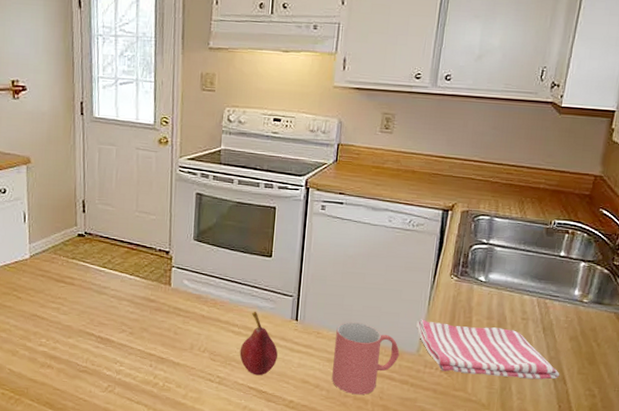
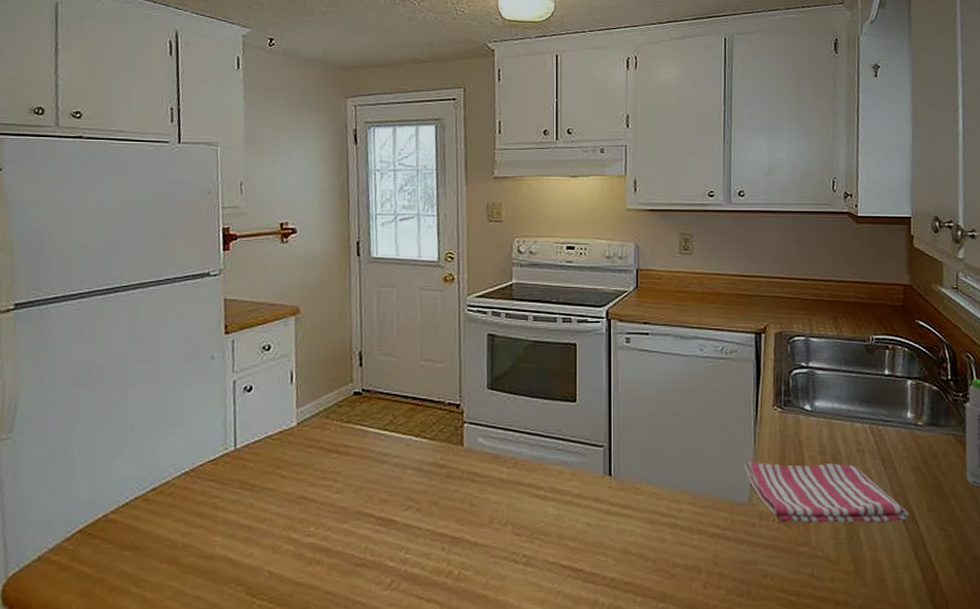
fruit: present [239,311,278,376] -> none [547,468,592,550]
mug: present [332,322,400,395] -> none [656,472,730,563]

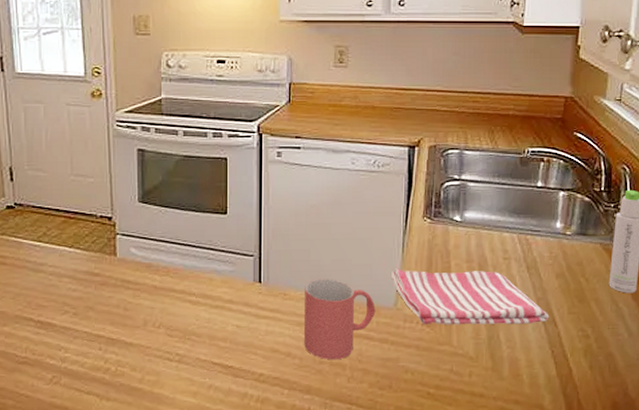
mug: none [656,472,730,563] -> present [304,279,376,360]

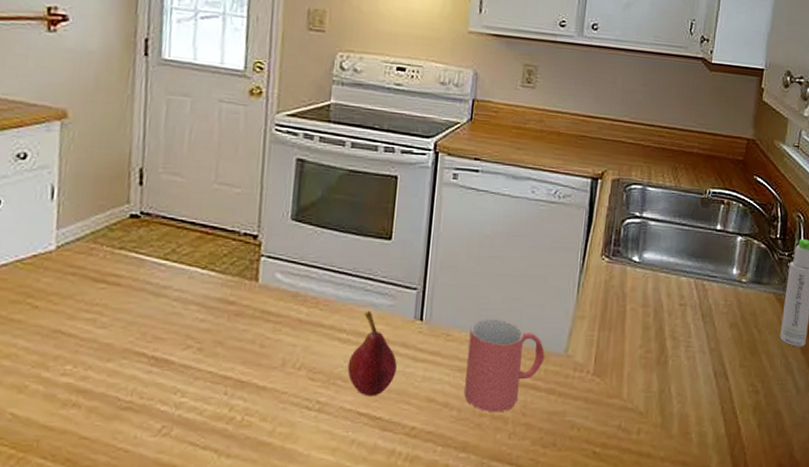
fruit: none [199,276,242,349] -> present [347,310,397,397]
dish towel: present [391,268,550,325] -> none [564,310,722,376]

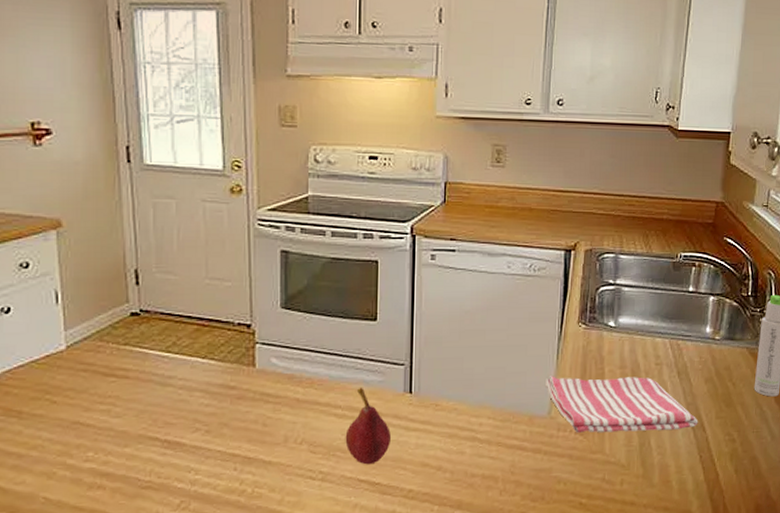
mug: present [464,319,545,413] -> none [456,388,529,473]
dish towel: none [564,310,722,376] -> present [546,376,699,433]

